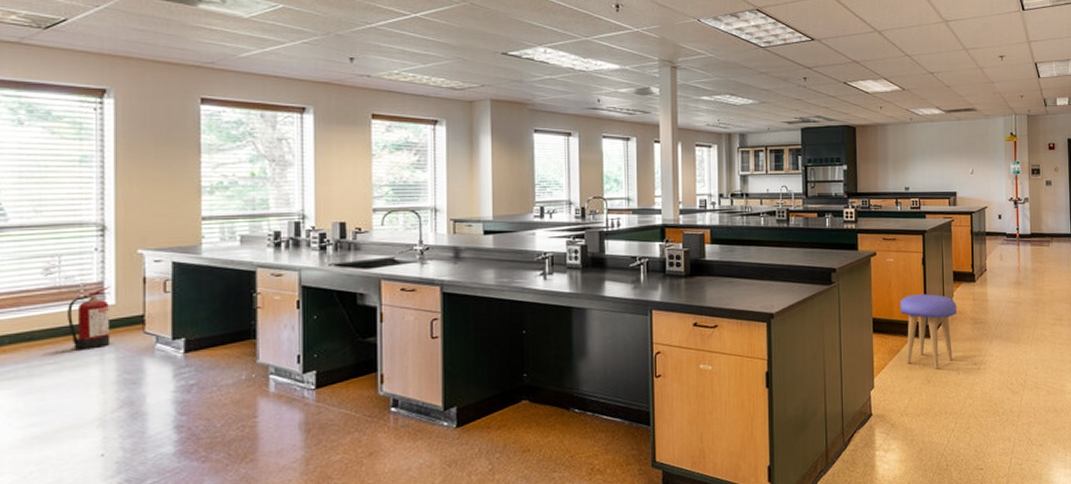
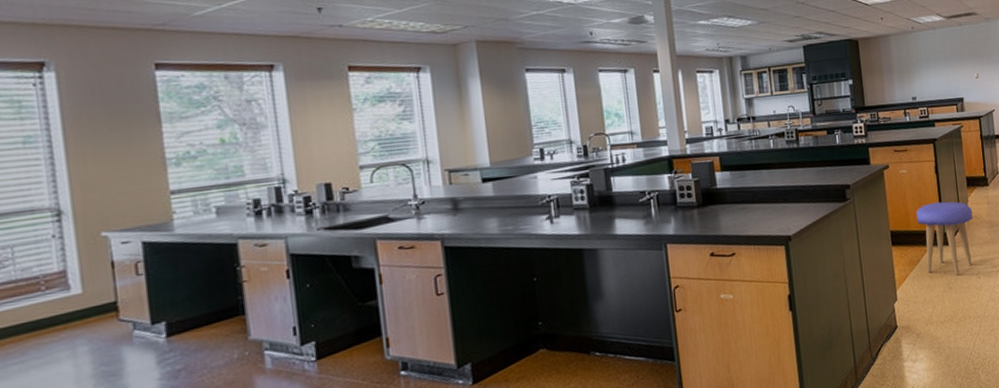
fire extinguisher: present [68,286,111,350] -> none [28,274,82,347]

